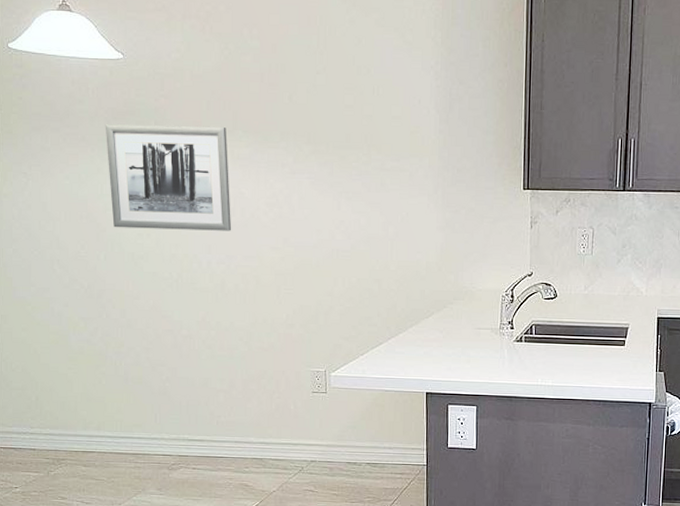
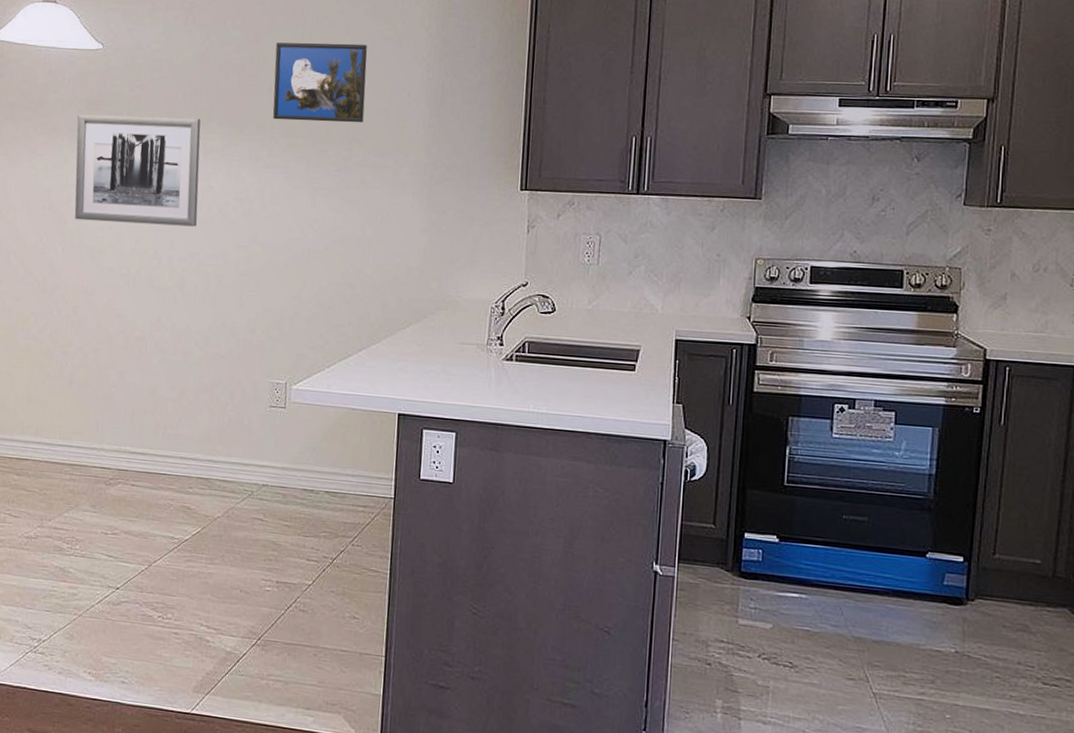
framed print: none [293,52,380,130] -> present [273,43,368,123]

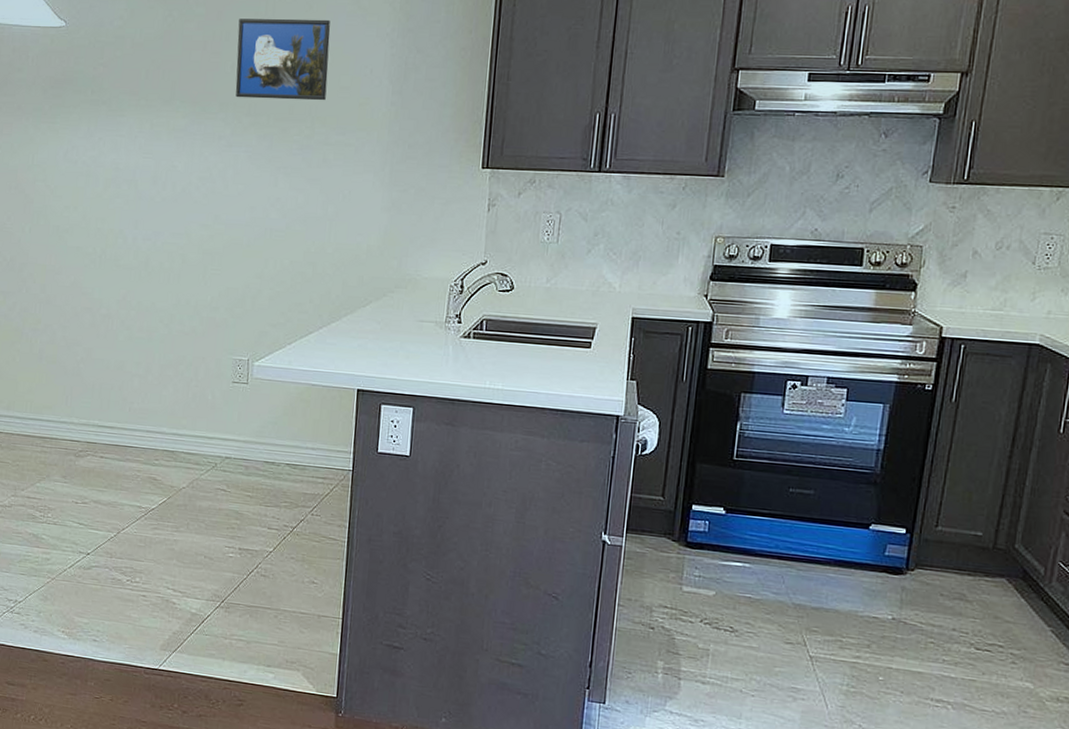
wall art: present [74,114,201,227] -> none [40,93,164,206]

